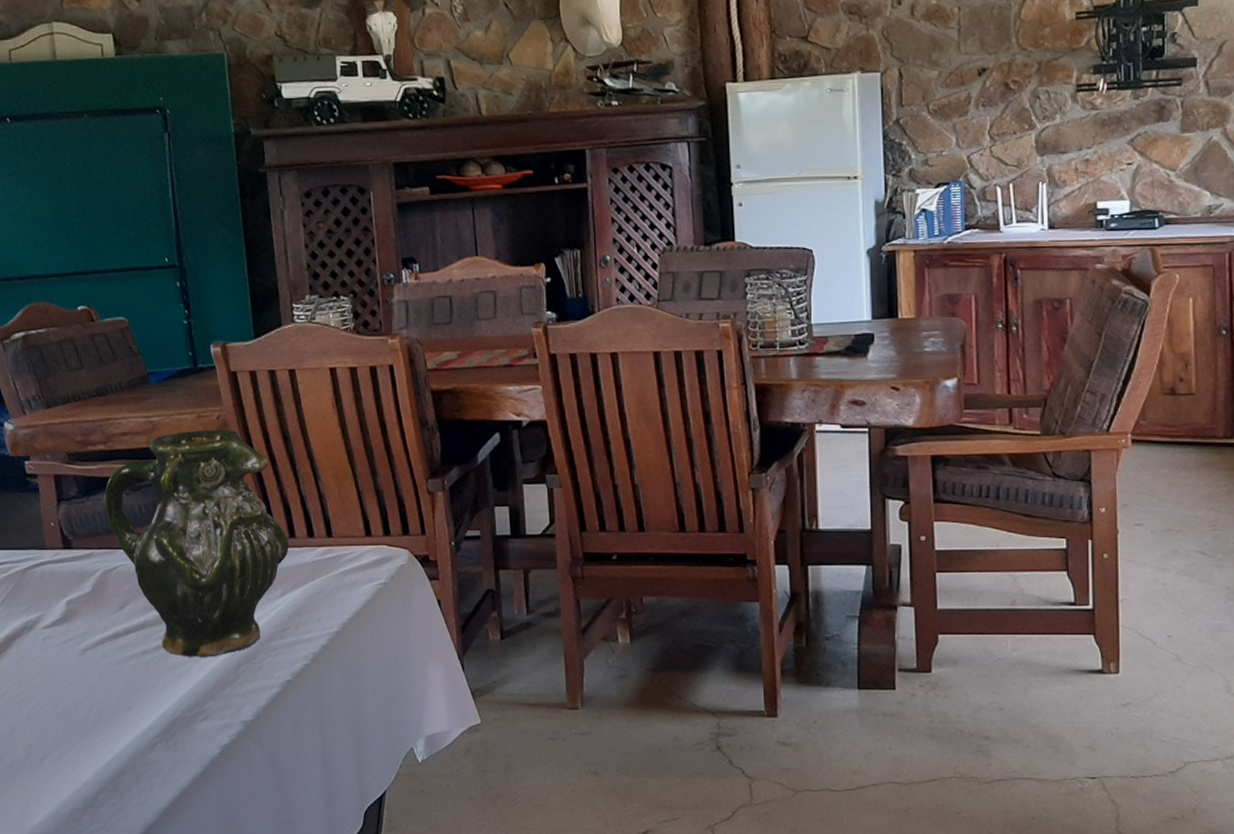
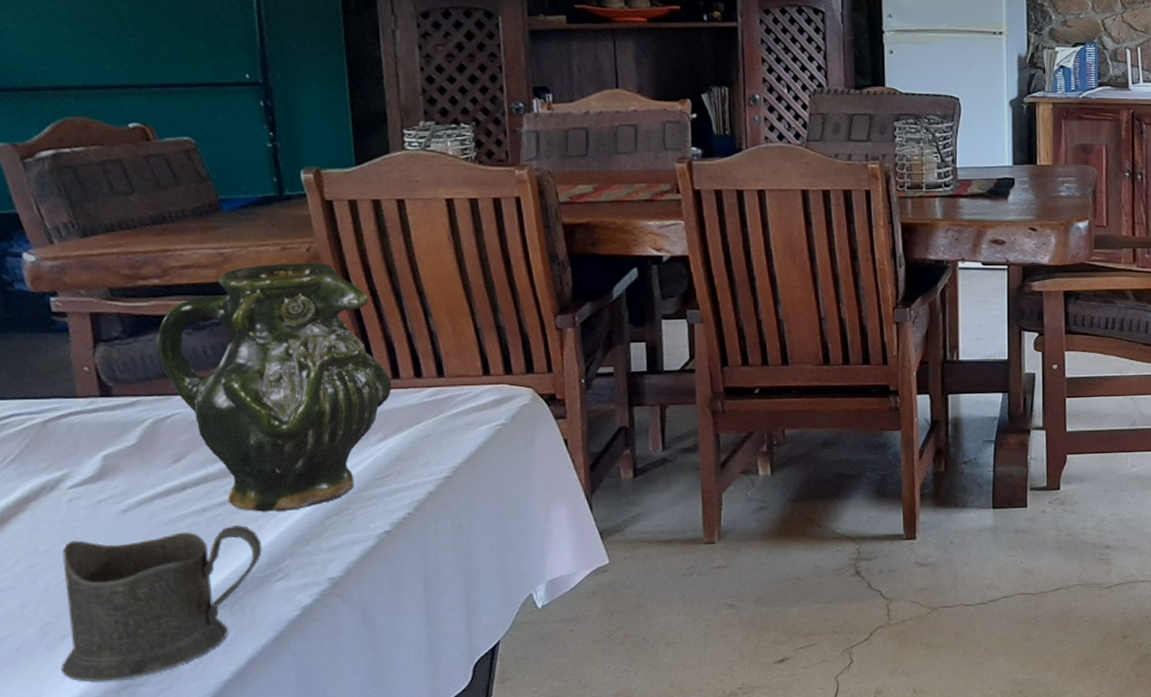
cup: none [40,669,189,801] -> present [61,525,262,683]

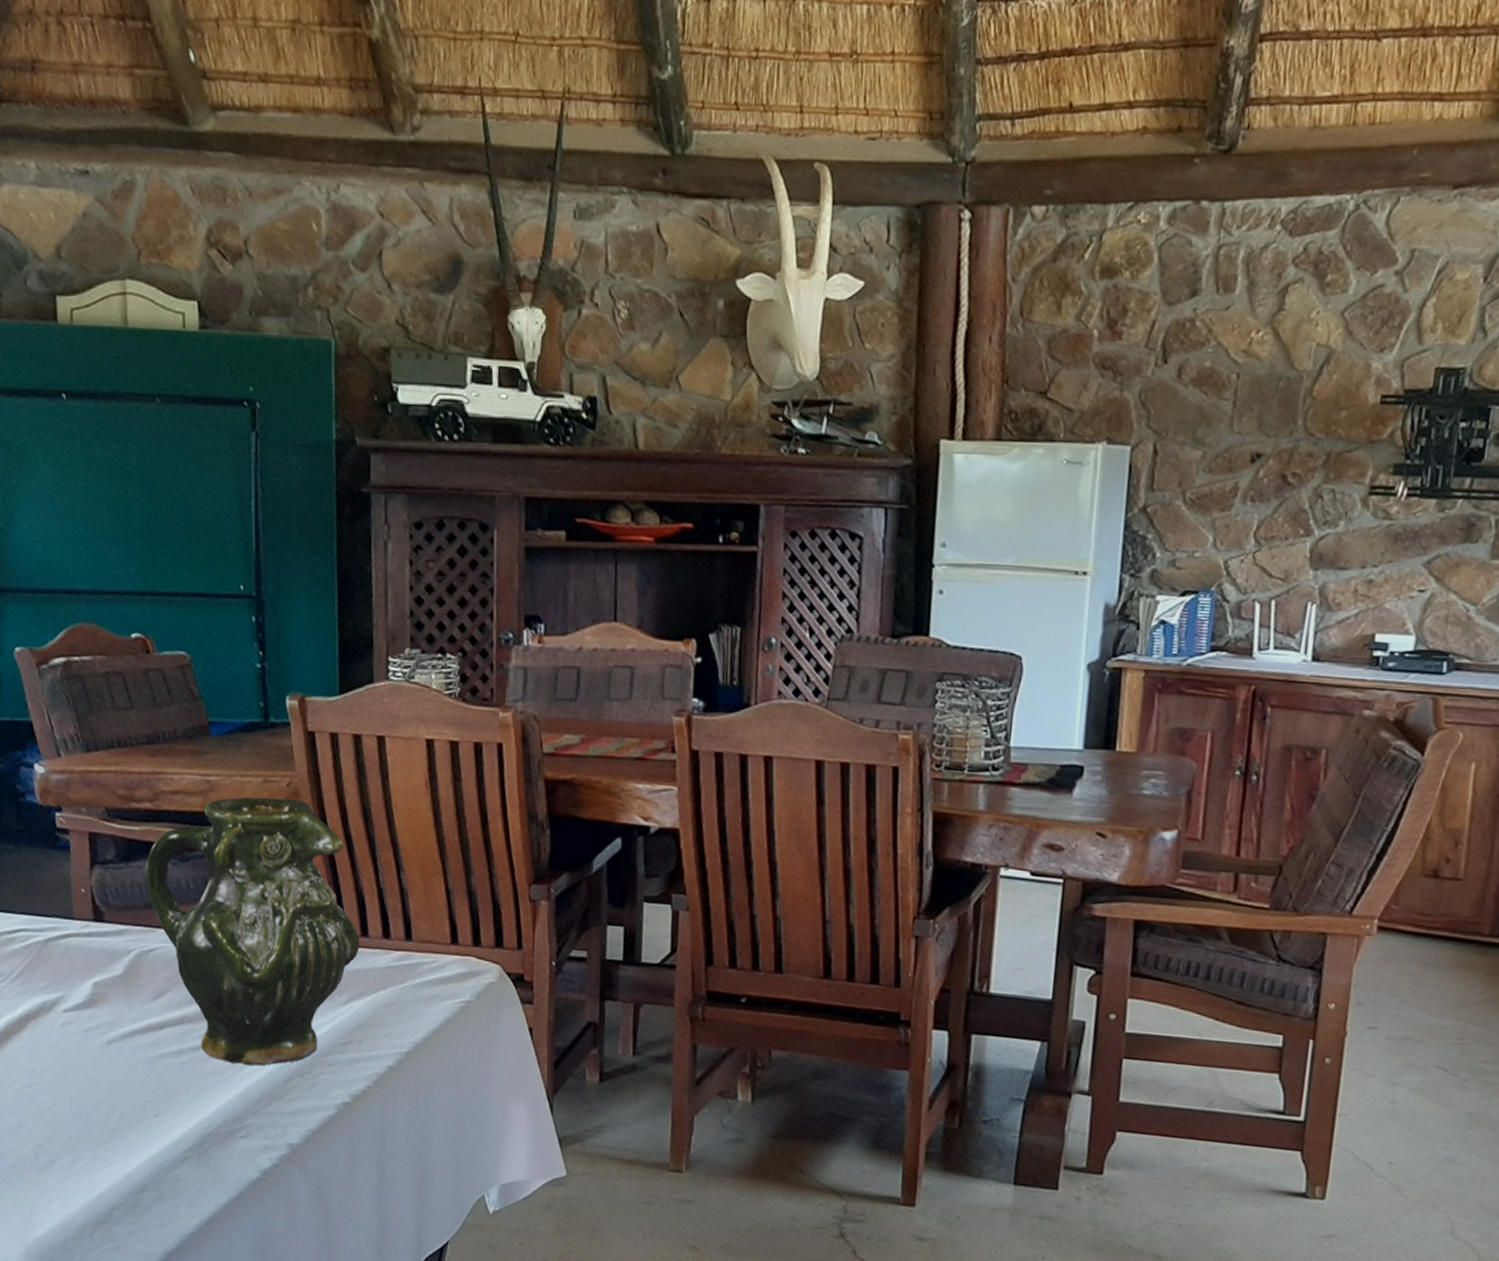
cup: present [61,525,262,683] -> none [49,1065,229,1215]

